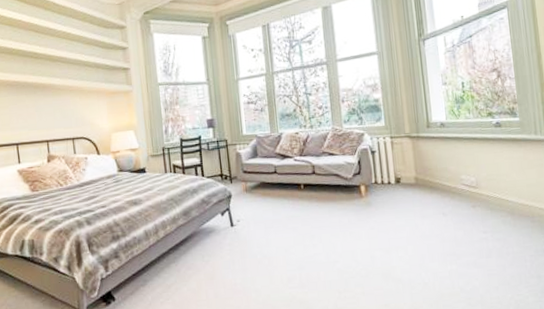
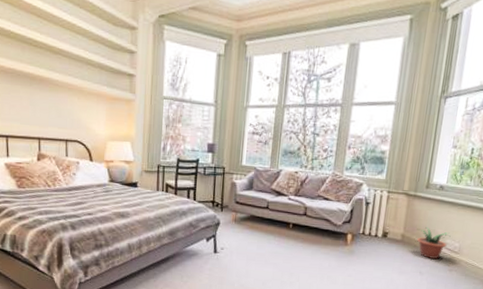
potted plant: none [429,165,464,198] -> present [417,226,451,259]

